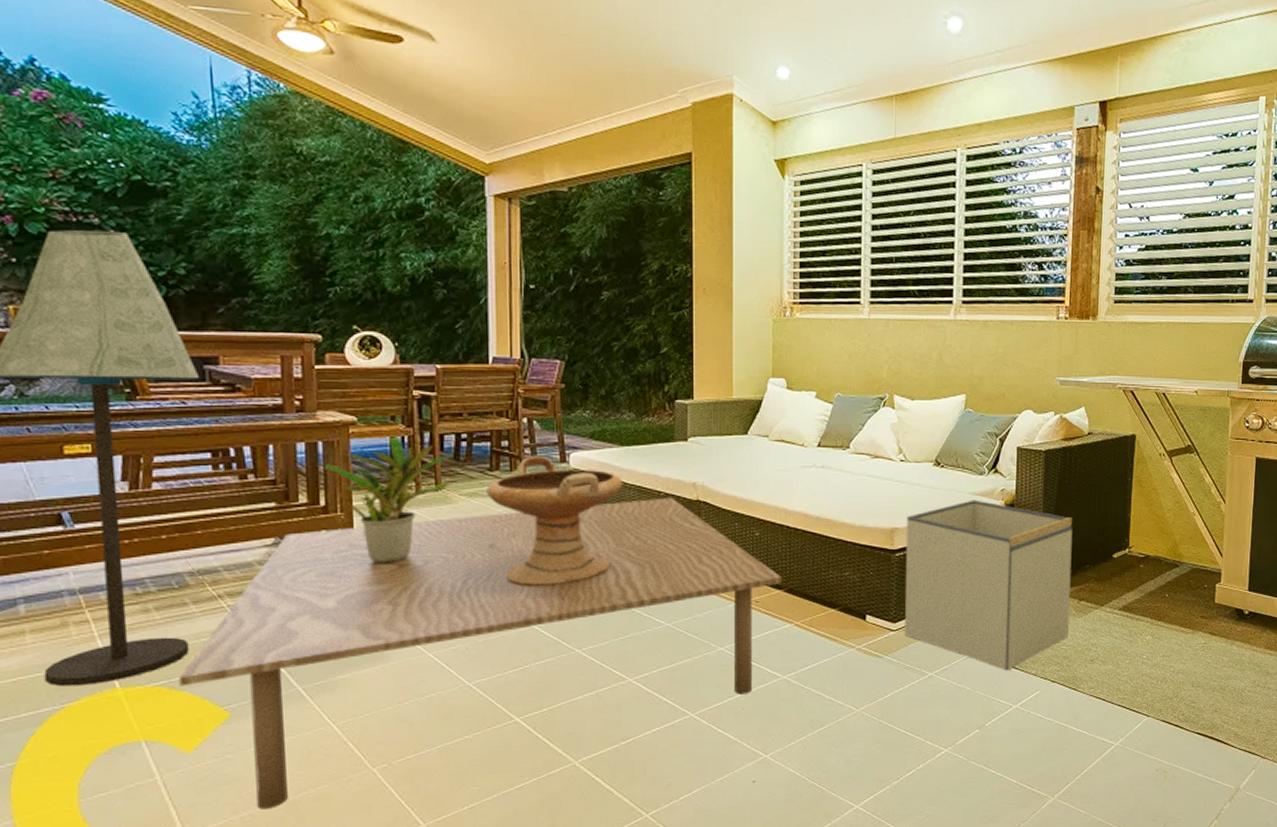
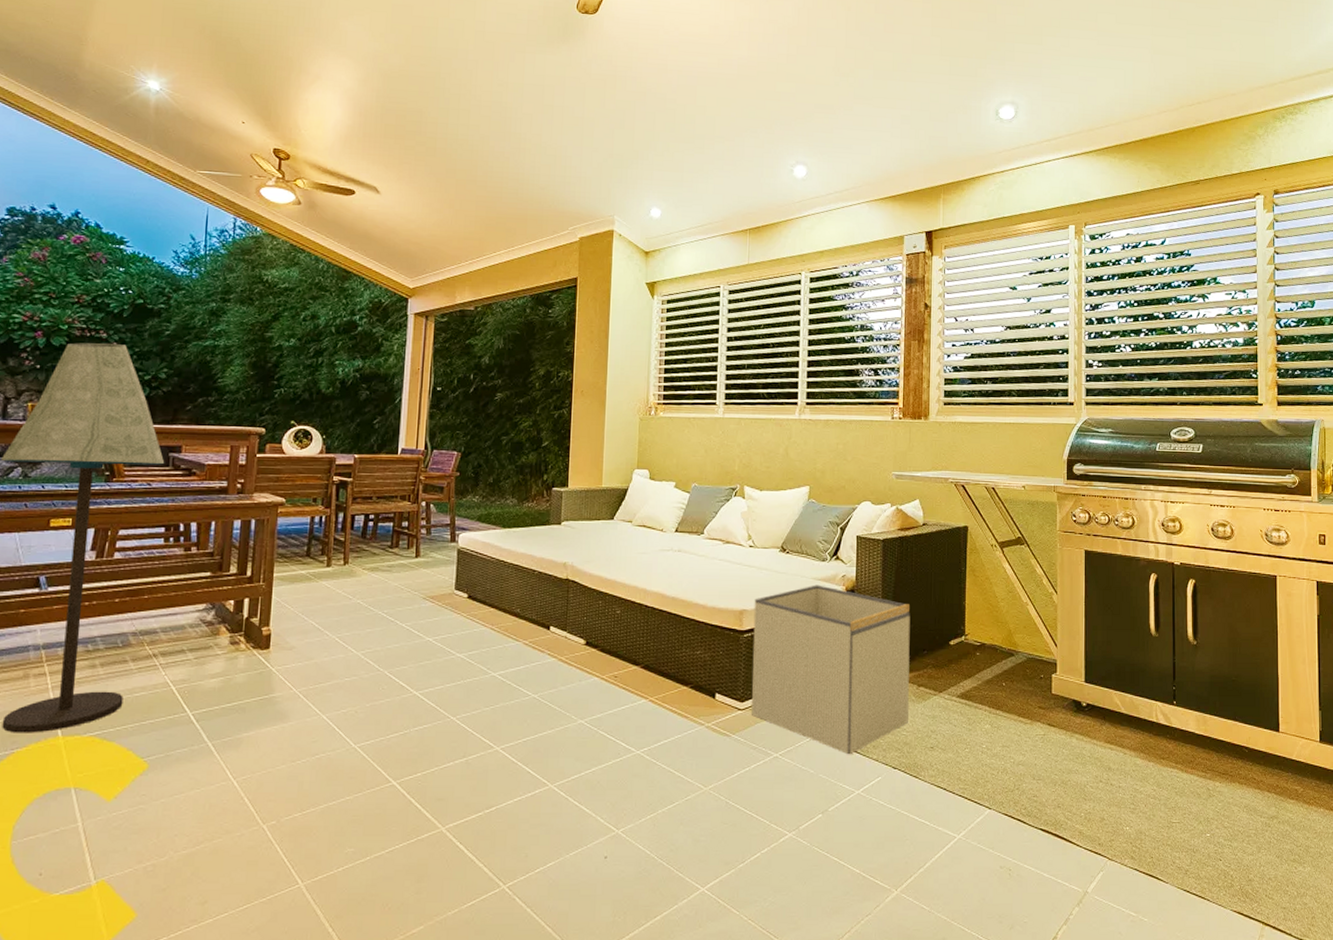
coffee table: present [178,497,782,809] -> none [110,576,640,860]
potted plant: present [325,435,454,564] -> none [255,515,362,630]
decorative bowl: present [486,455,623,586] -> none [386,535,503,655]

